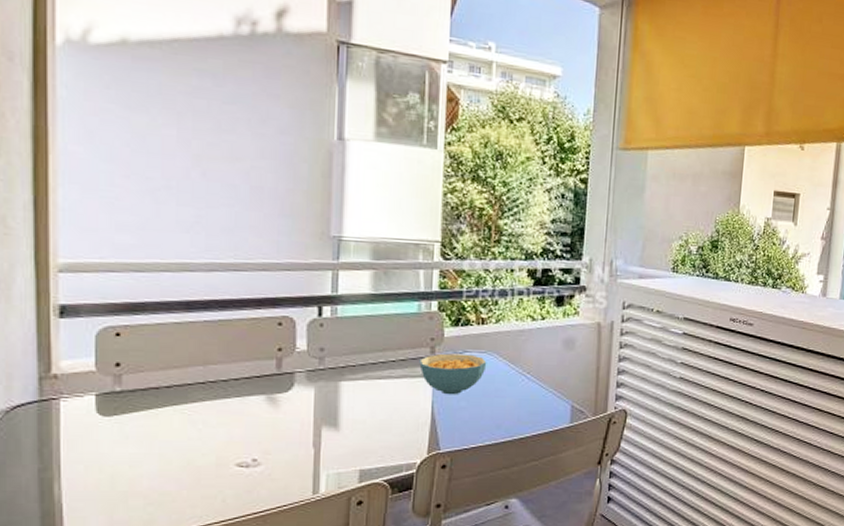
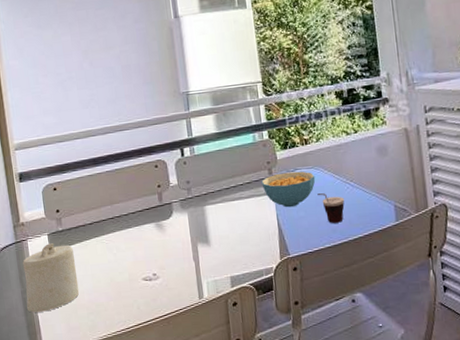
candle: none [45,407,136,499] -> present [22,243,80,313]
cup: none [486,383,517,418] -> present [317,193,345,223]

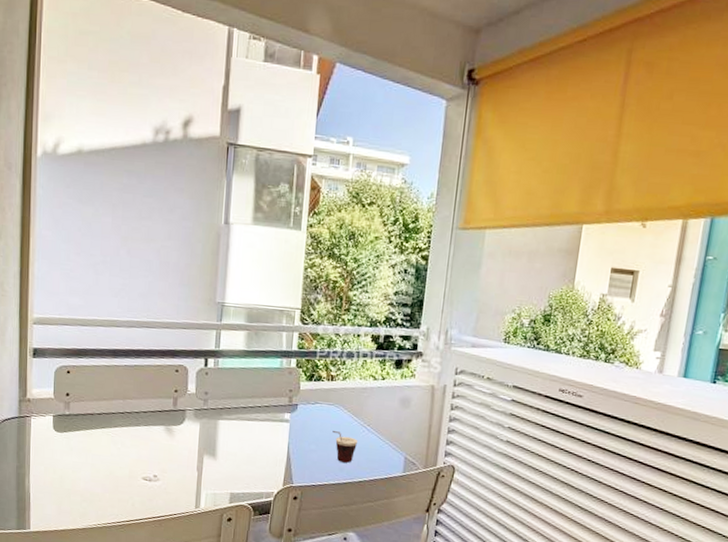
candle: present [22,243,80,313] -> none [20,425,78,491]
cereal bowl: present [261,171,316,208] -> none [279,403,334,439]

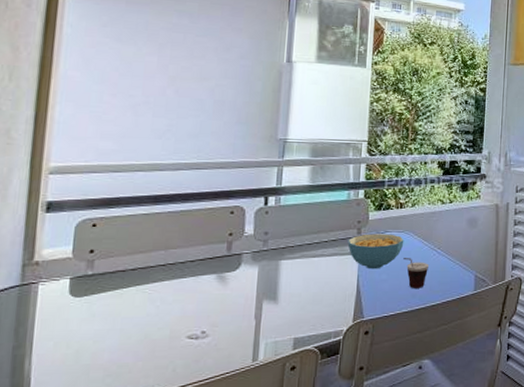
cereal bowl: none [279,403,334,439] -> present [347,234,404,269]

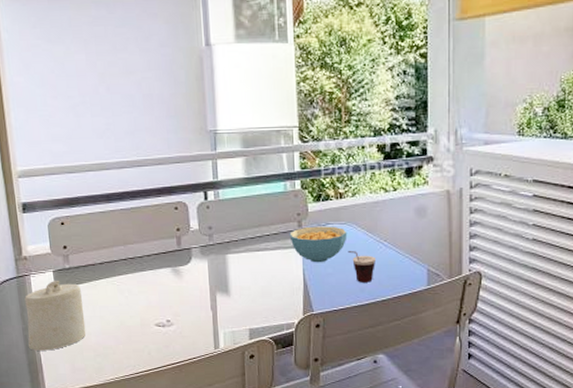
candle: none [16,289,103,374] -> present [24,281,86,351]

